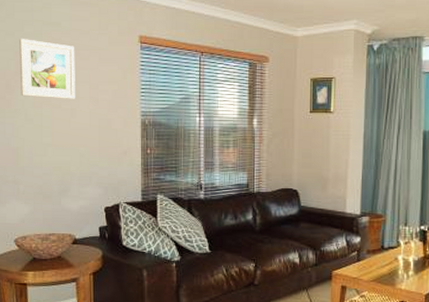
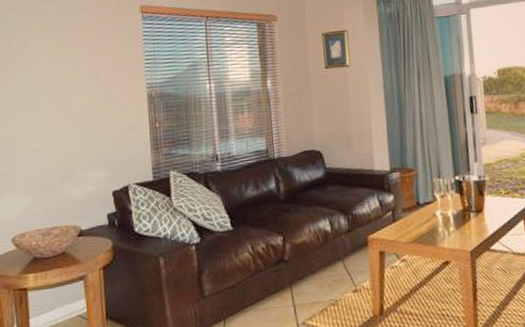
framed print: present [19,38,75,99] -> none [12,18,75,80]

